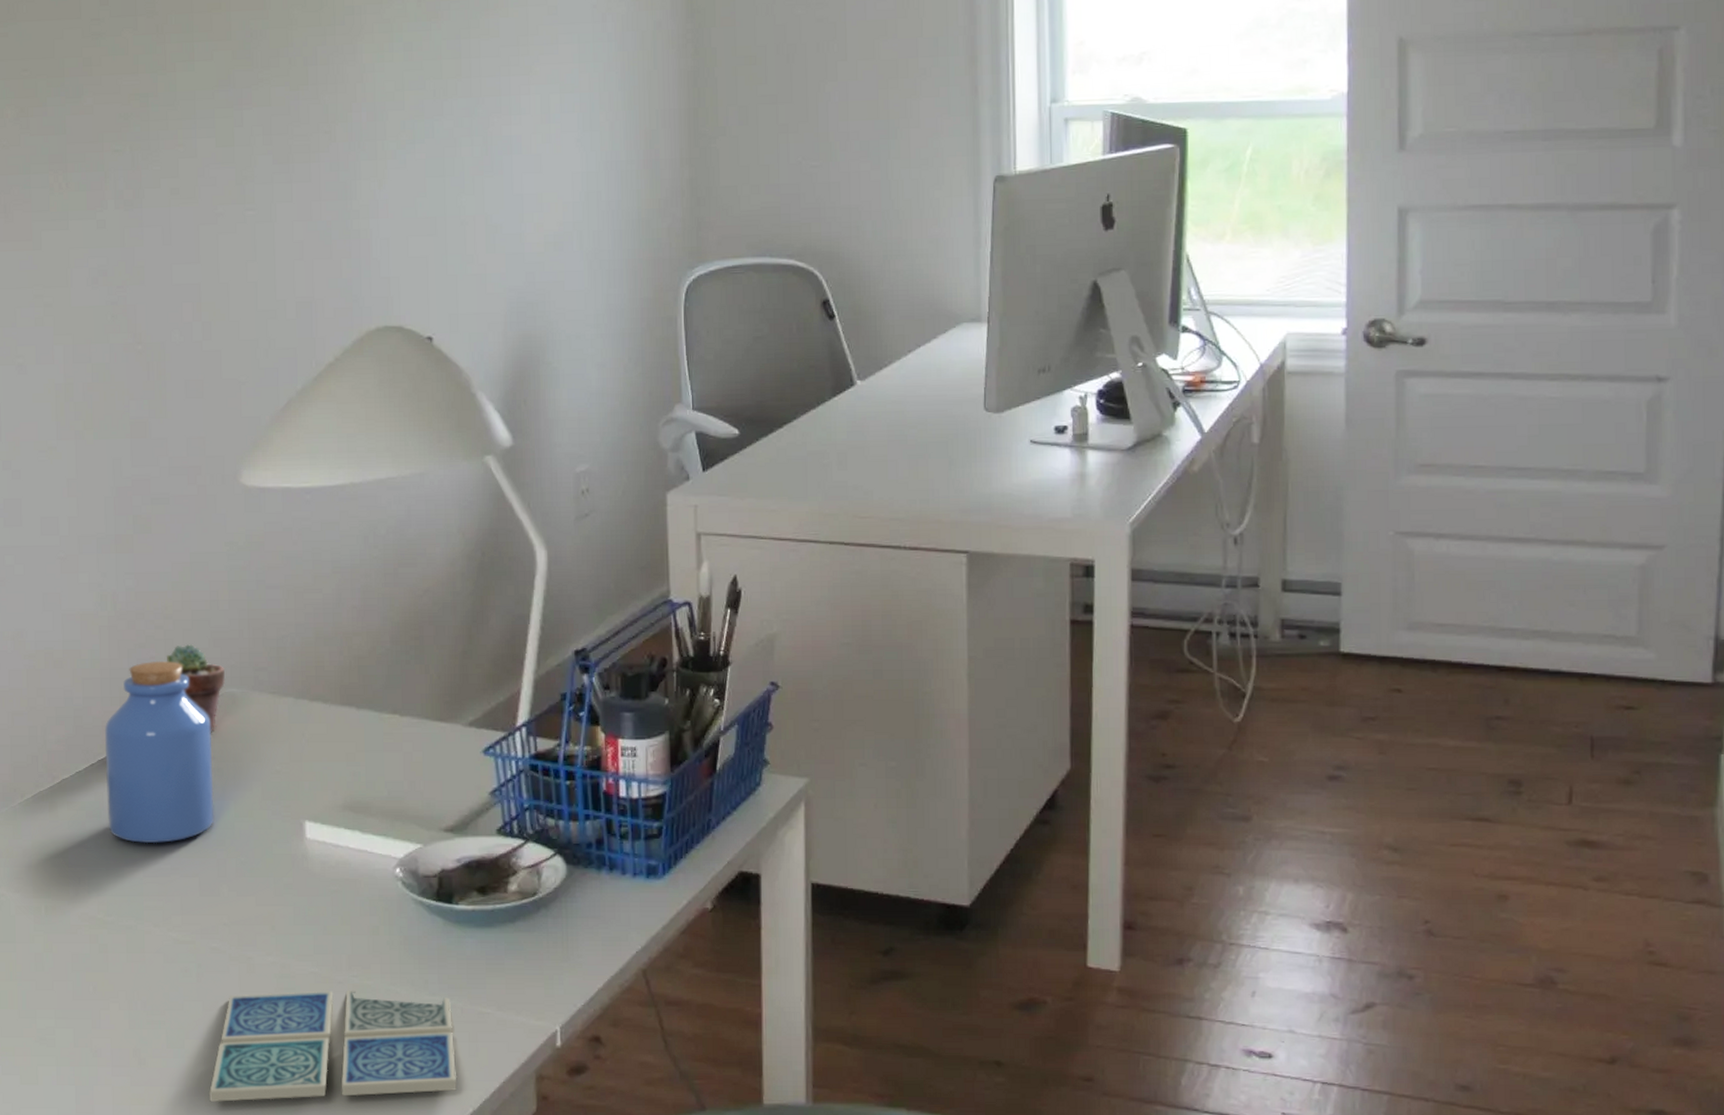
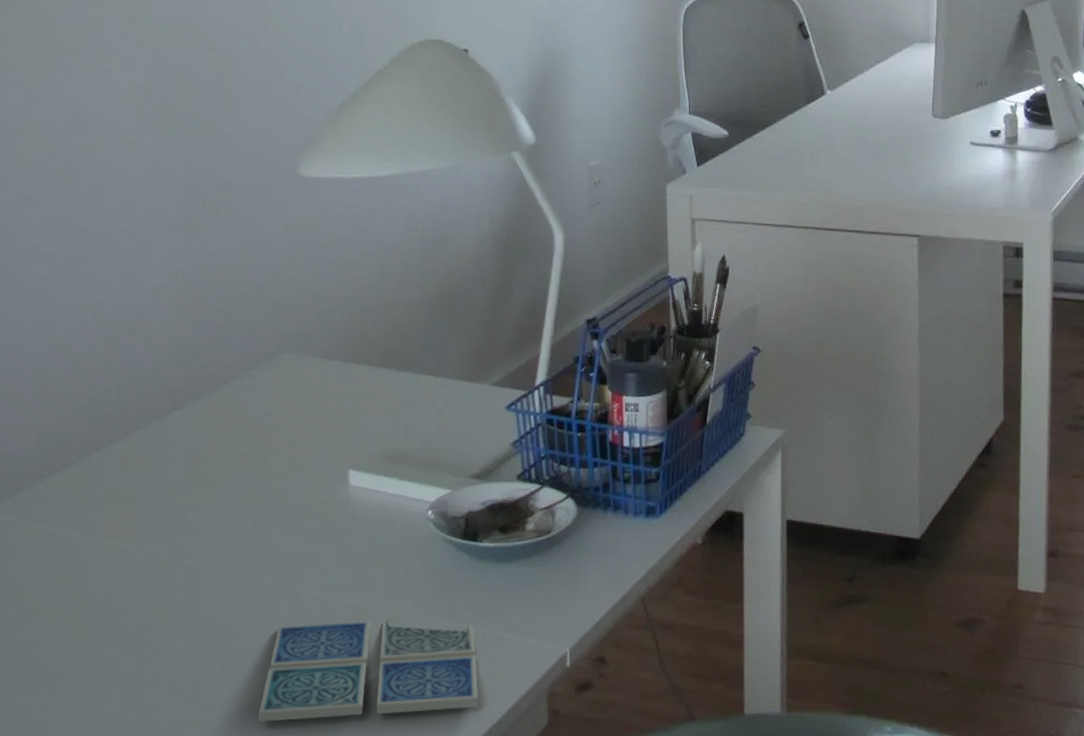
jar: present [104,660,215,844] -> none [172,329,269,491]
potted succulent: present [163,644,226,733] -> none [227,314,282,392]

